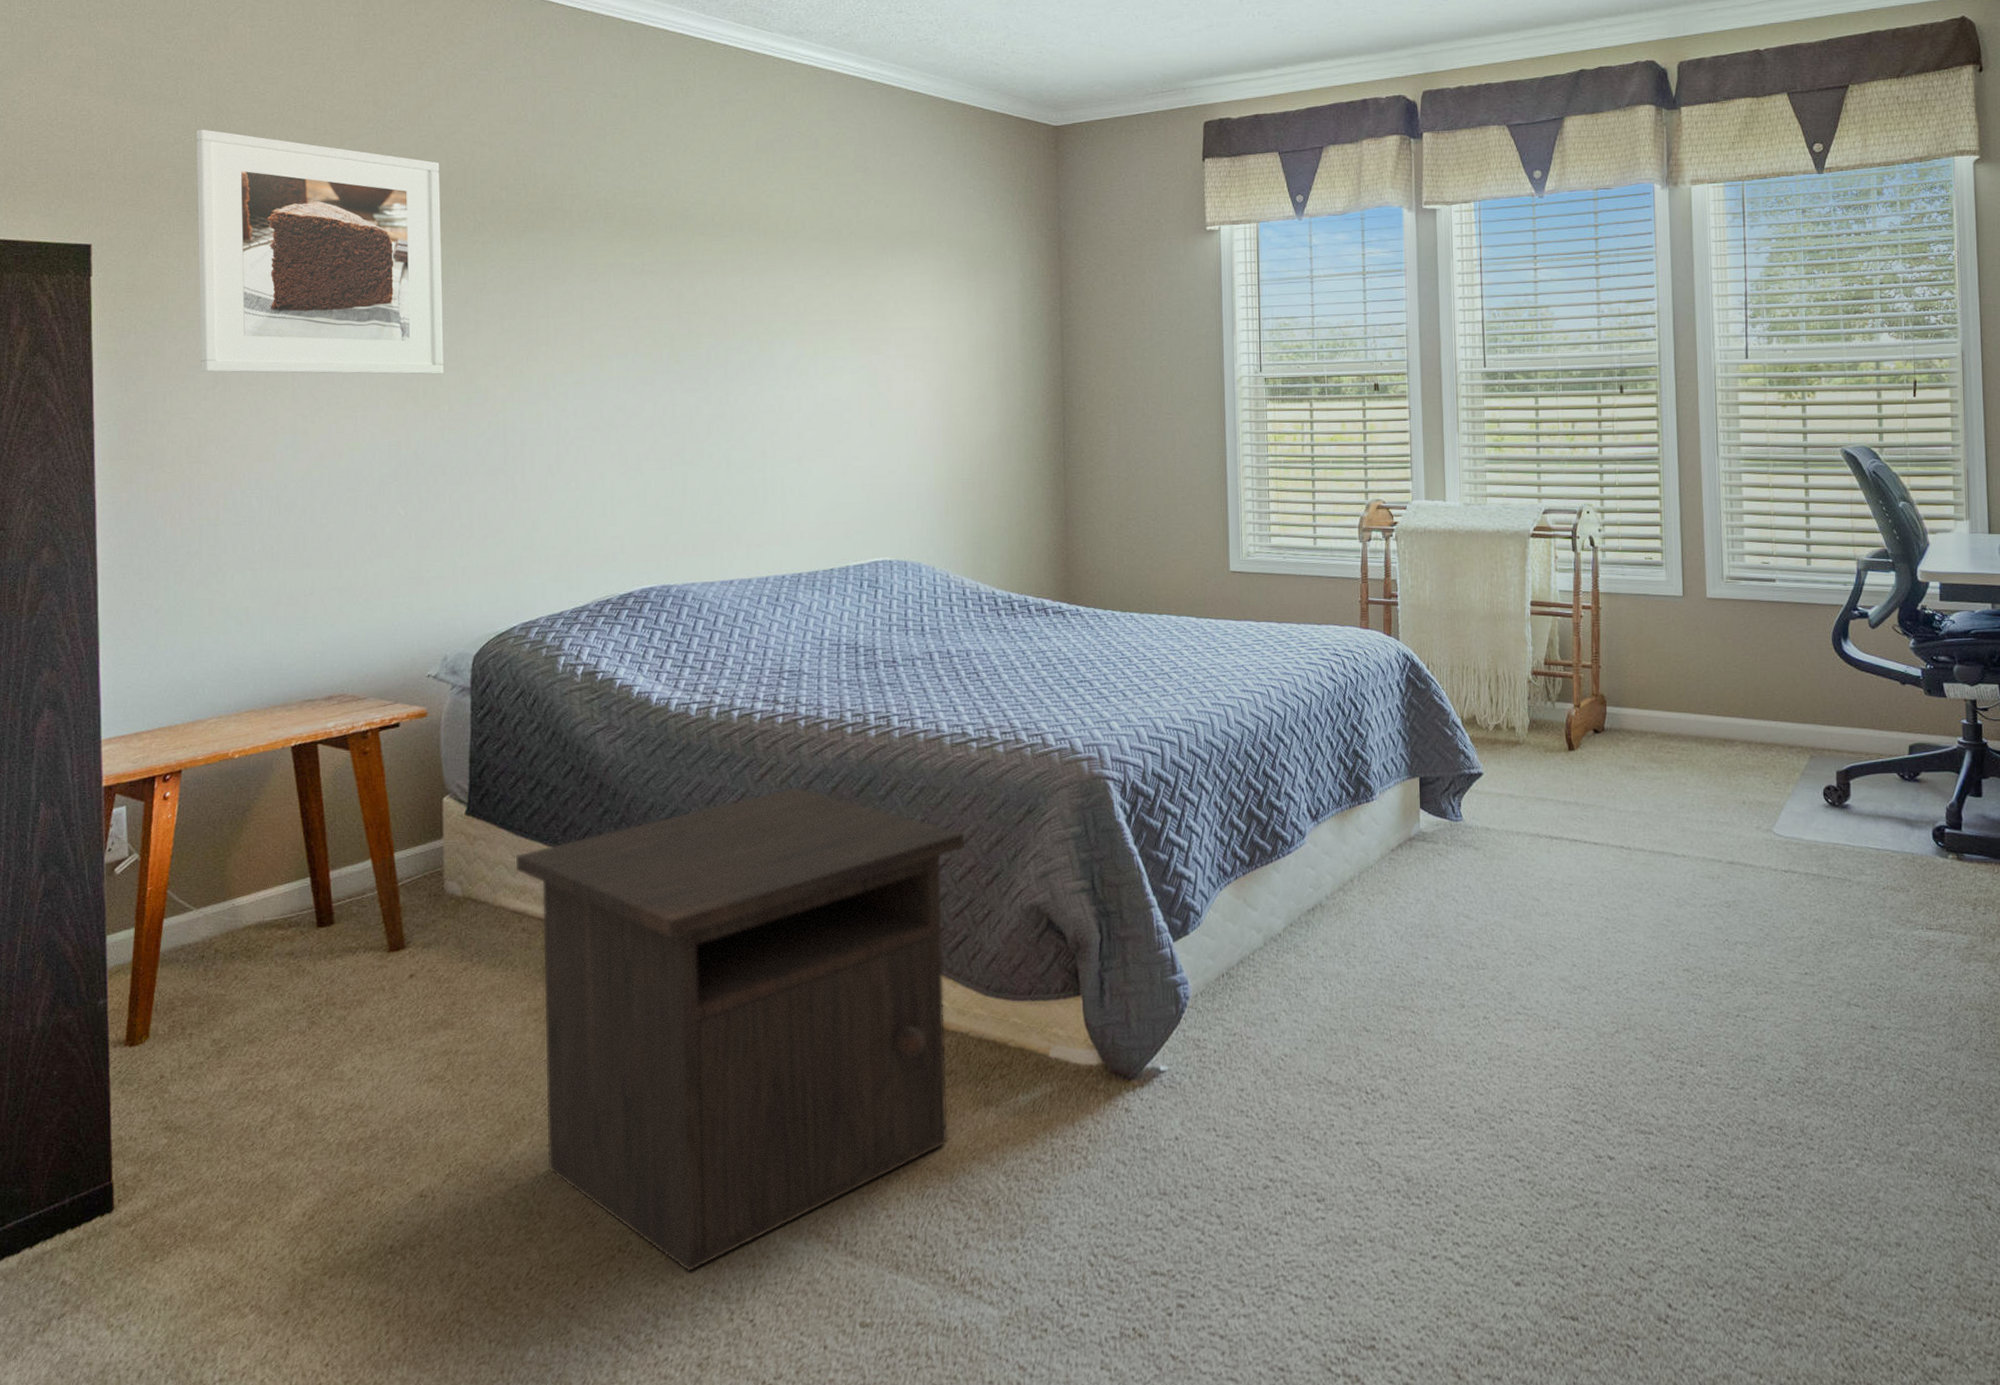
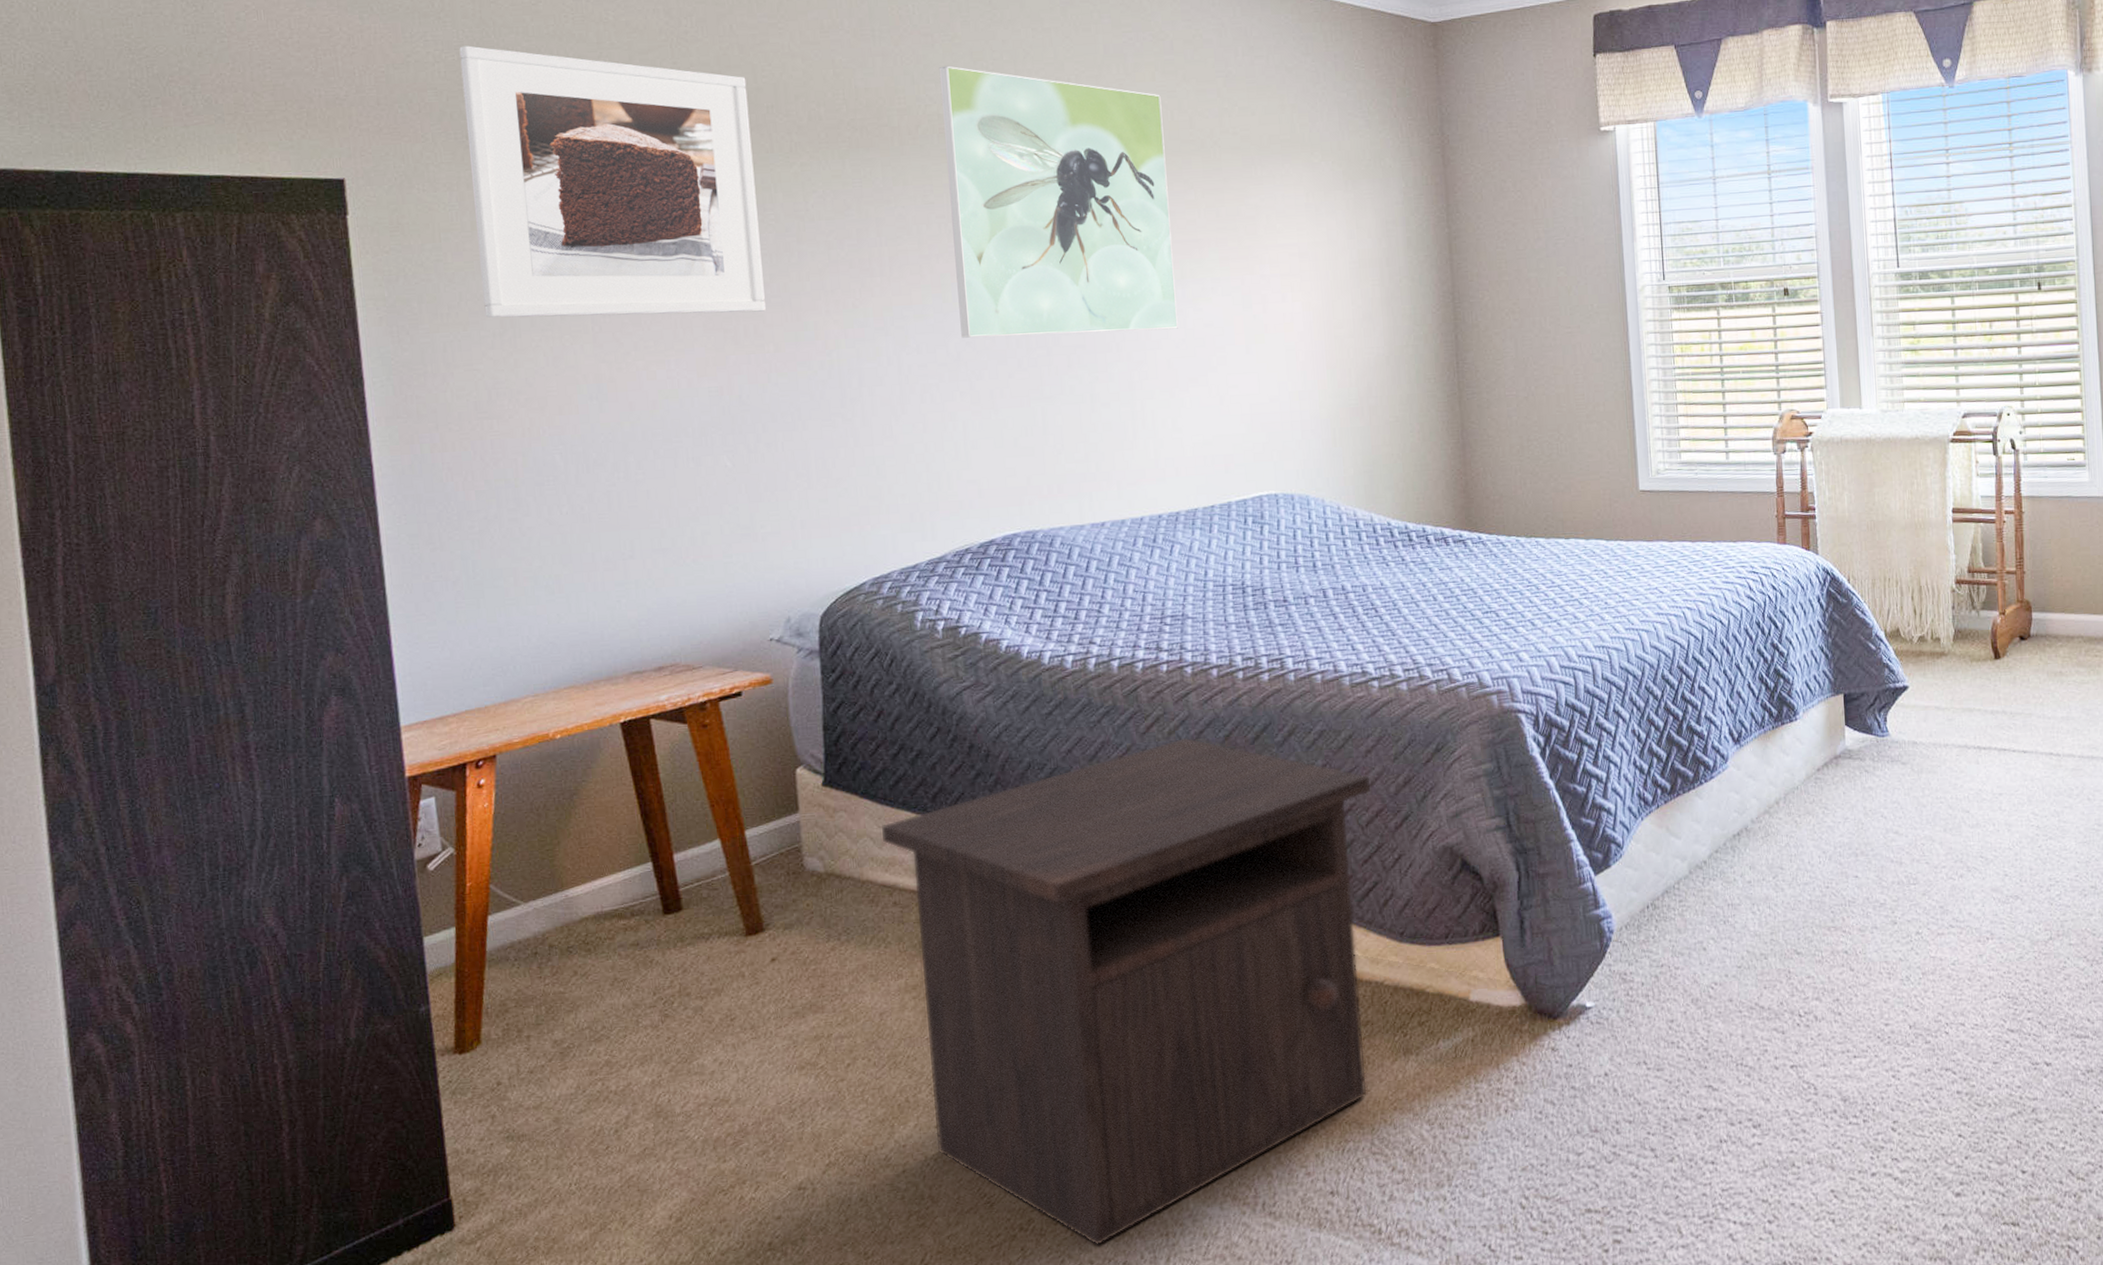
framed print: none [608,156,809,405] -> present [938,65,1178,338]

